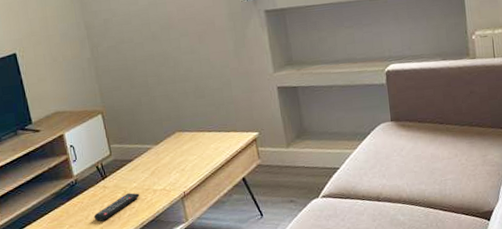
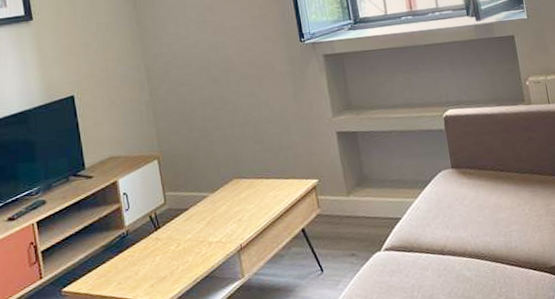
remote control: present [93,193,140,222] -> none [144,245,194,278]

